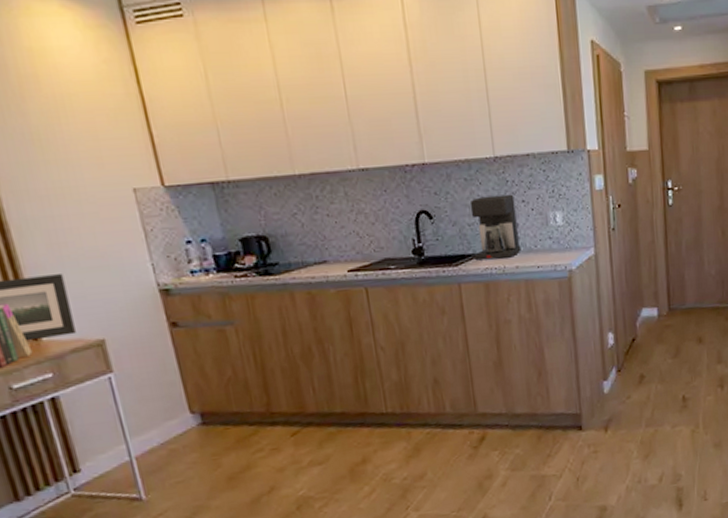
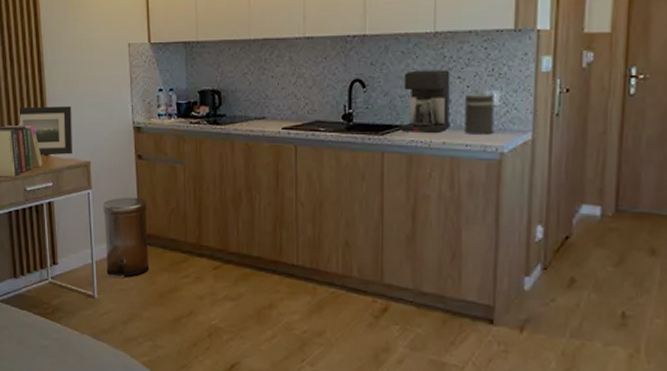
pedal bin: none [133,372,211,473] -> present [103,197,150,279]
cylinder: none [531,214,561,256] -> present [465,94,494,135]

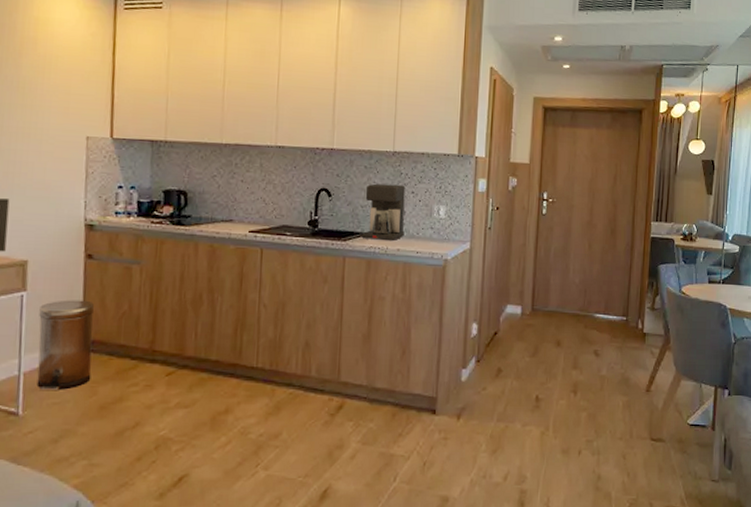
cylinder: present [465,94,494,135] -> none [416,207,441,243]

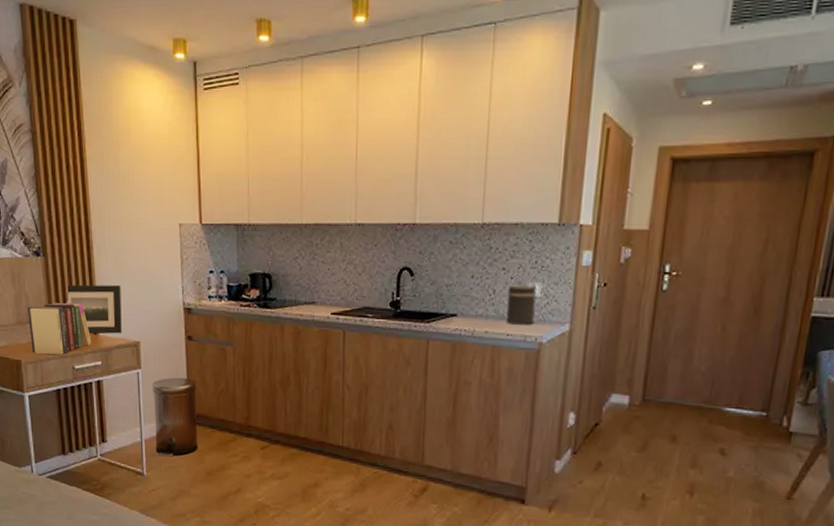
coffee maker: present [362,183,406,242] -> none [446,260,496,323]
cylinder: none [416,207,441,243] -> present [507,285,536,325]

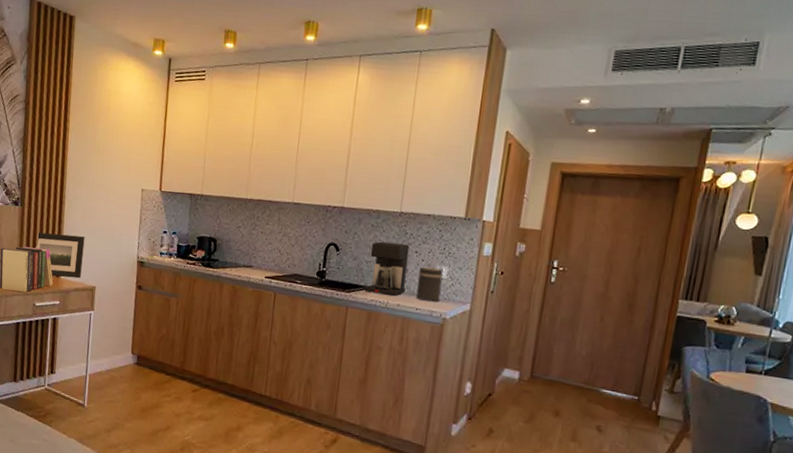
pedal bin: present [153,377,198,457] -> none [98,320,142,392]
coffee maker: none [446,260,496,323] -> present [364,241,410,297]

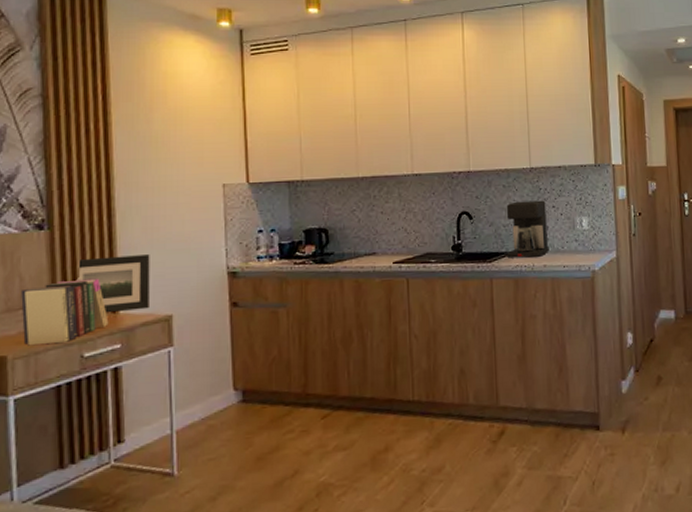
cylinder: present [416,266,443,302] -> none [560,219,585,257]

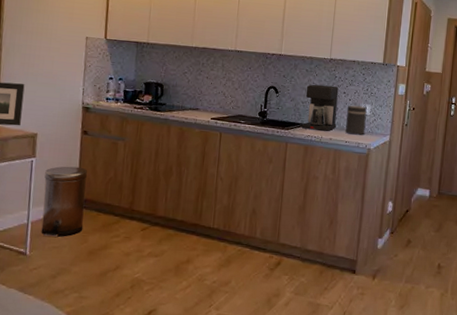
pedal bin: none [188,349,245,448] -> present [41,166,88,238]
cylinder: none [560,219,585,257] -> present [345,105,367,135]

